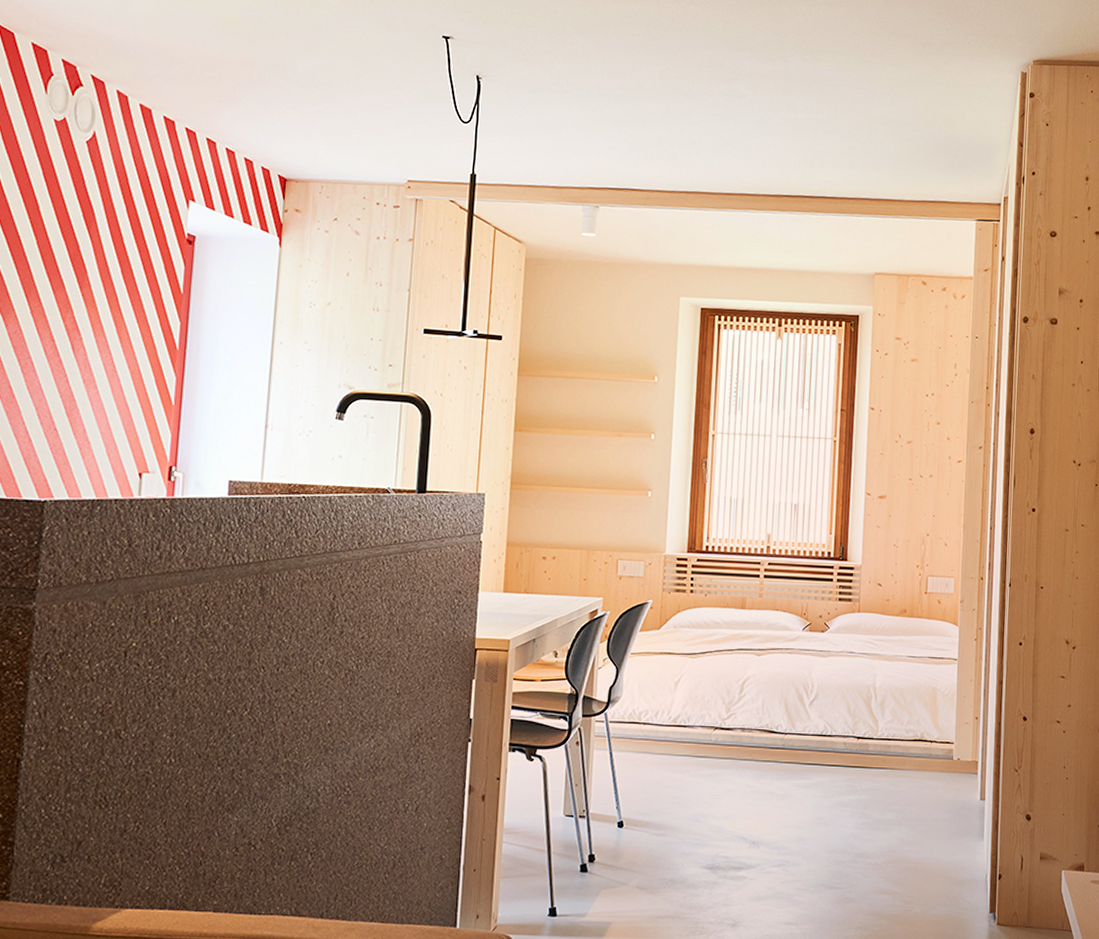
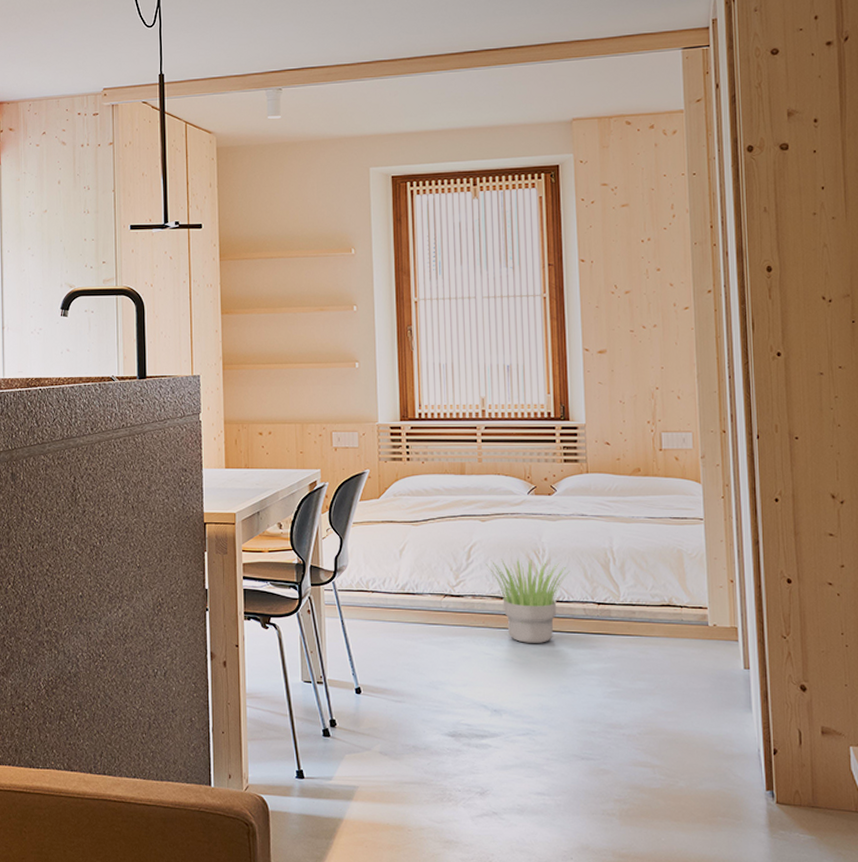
potted plant: none [757,693,836,776] -> present [486,559,571,643]

